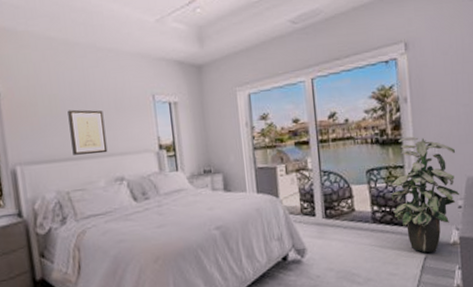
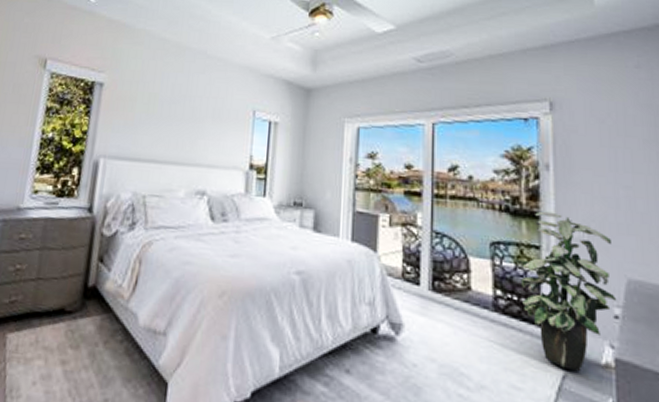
wall art: present [67,109,108,156] -> none [159,111,199,162]

